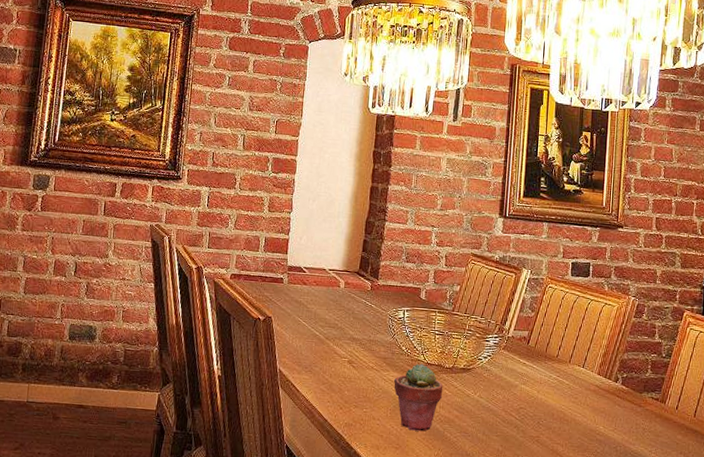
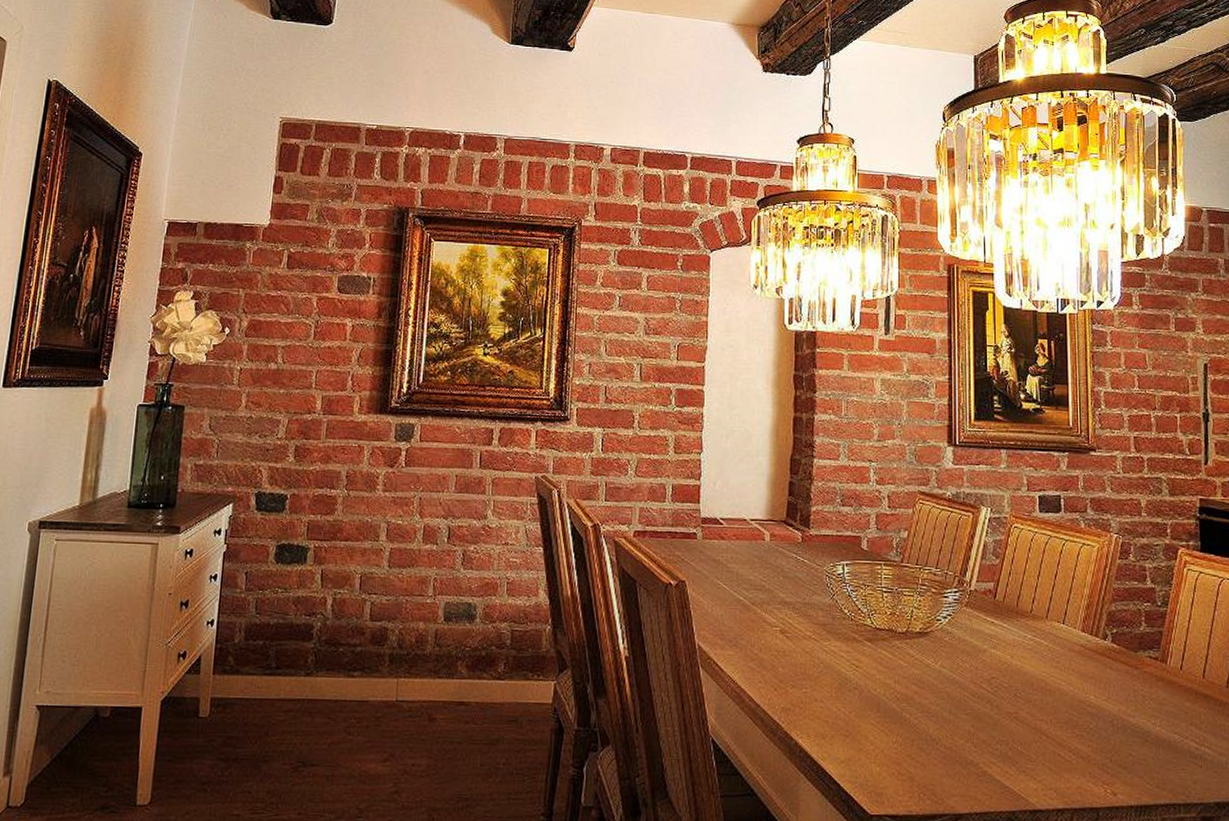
potted succulent: present [394,363,443,432] -> none [837,628,897,713]

